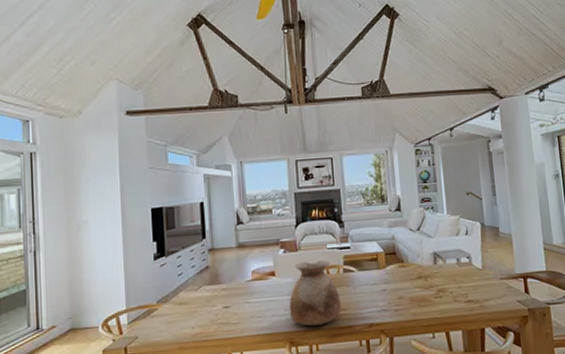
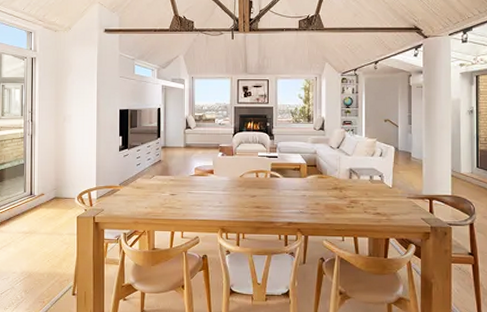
vase: present [289,260,341,327] -> none [223,164,266,218]

